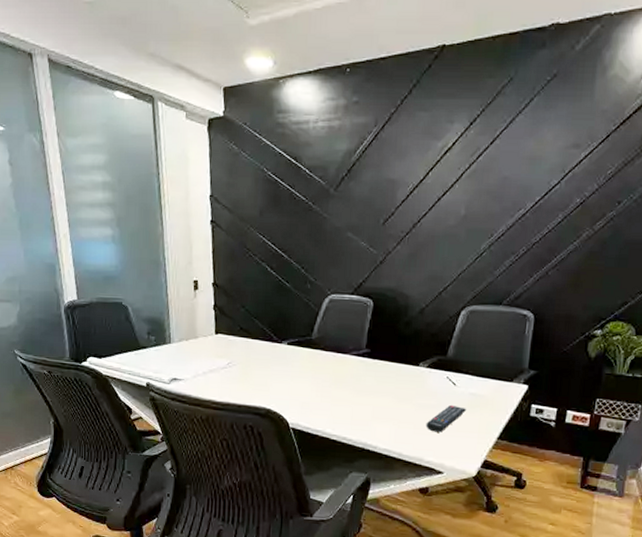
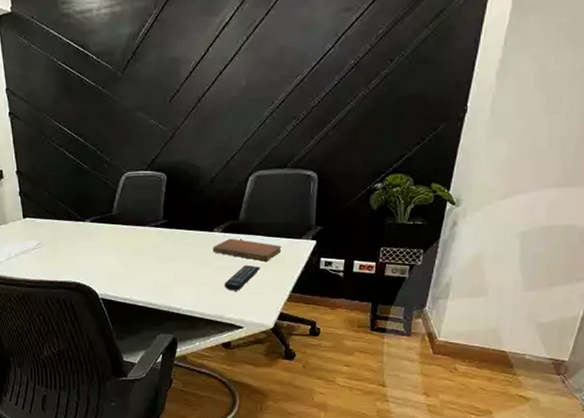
notebook: none [416,374,491,403] -> present [212,238,282,262]

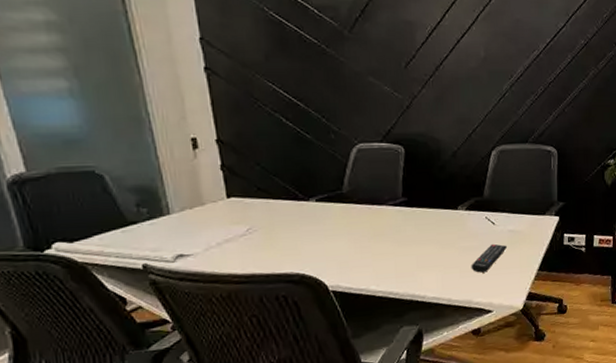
notebook: present [212,238,282,262] -> none [457,216,527,240]

